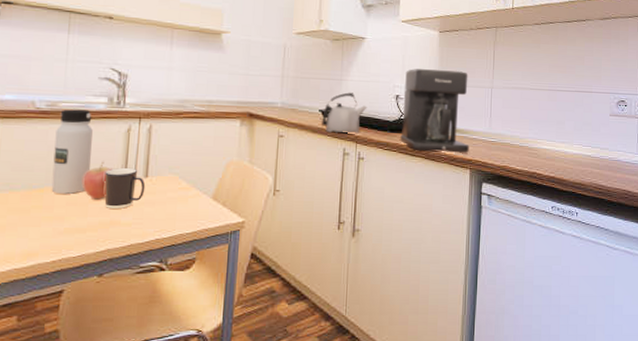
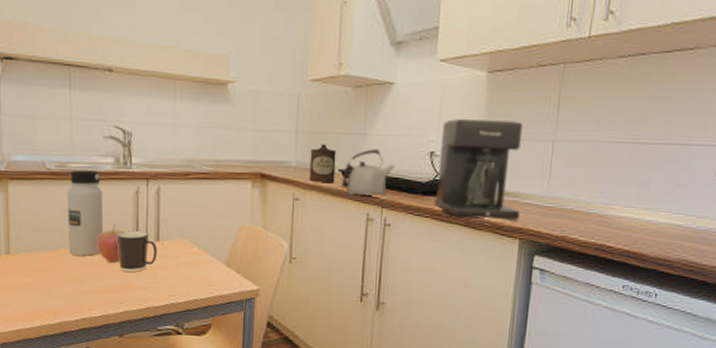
canister: none [293,87,317,122] -> present [309,144,336,184]

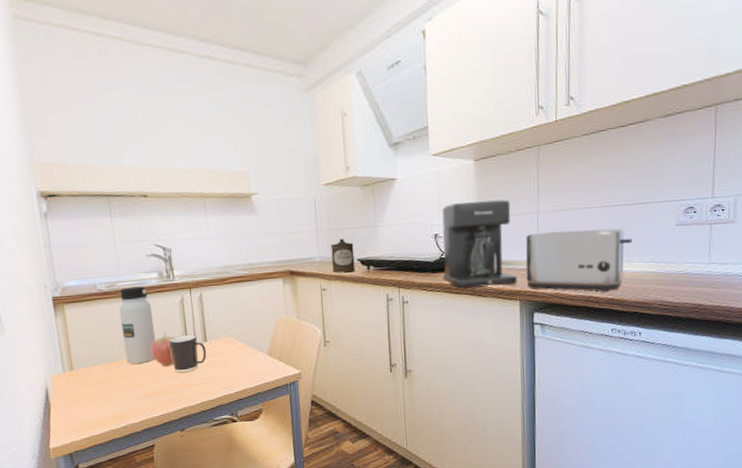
kettle: present [342,149,396,197] -> none [361,237,406,281]
toaster: none [530,164,662,243] -> present [525,228,632,293]

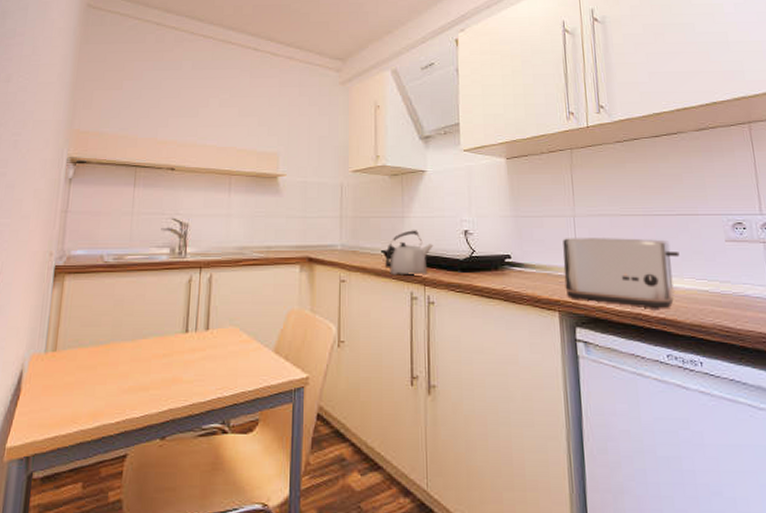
water bottle: present [119,286,156,364] -> none [116,261,156,349]
fruit: present [150,331,175,366] -> none [145,314,174,355]
mug: present [168,334,207,372] -> none [166,320,207,364]
canister: present [331,239,355,274] -> none [354,227,379,264]
kettle: none [361,237,406,281] -> present [385,230,434,275]
coffee maker: present [442,199,517,289] -> none [473,200,555,293]

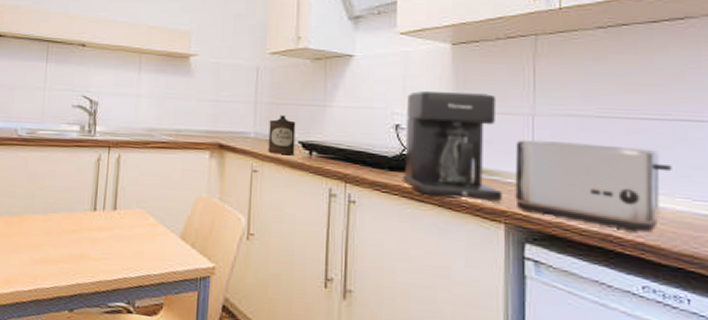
canister: none [354,227,379,264] -> present [268,115,296,156]
kettle: present [385,230,434,275] -> none [302,121,358,172]
coffee maker: none [473,200,555,293] -> present [403,91,502,202]

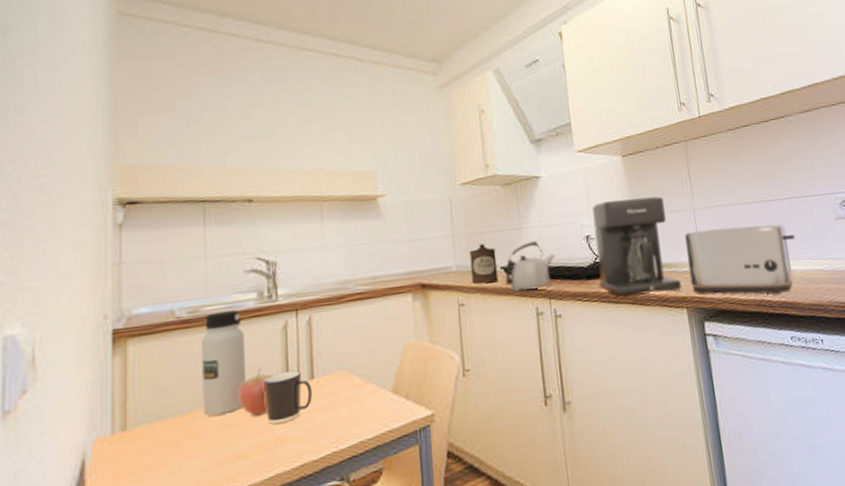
water bottle: none [29,137,66,223] -> present [201,310,247,416]
fruit: none [56,191,83,231] -> present [237,368,271,416]
mug: none [75,198,114,242] -> present [263,370,313,424]
kettle: none [302,121,358,172] -> present [505,241,556,292]

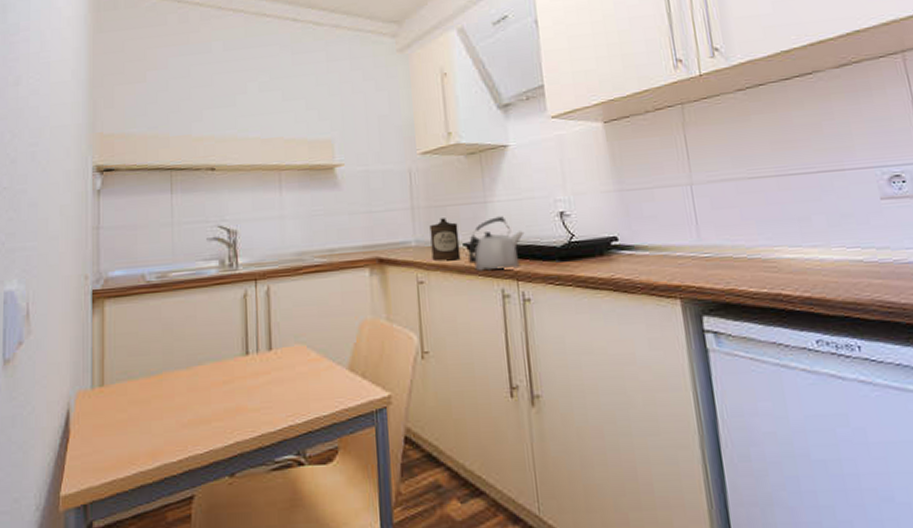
water bottle: present [201,310,247,416] -> none [169,277,209,379]
fruit: present [237,368,271,416] -> none [201,335,232,383]
mug: present [263,370,313,424] -> none [224,340,271,392]
coffee maker: present [592,196,682,297] -> none [567,168,675,282]
toaster: present [684,223,795,295] -> none [679,203,825,289]

